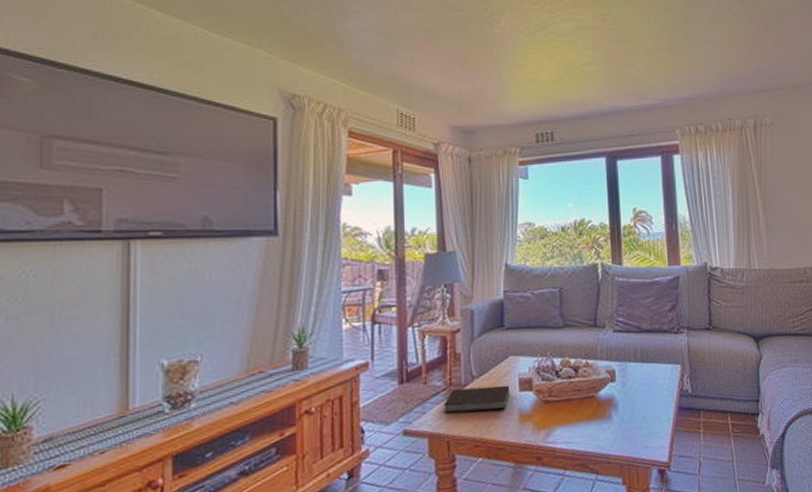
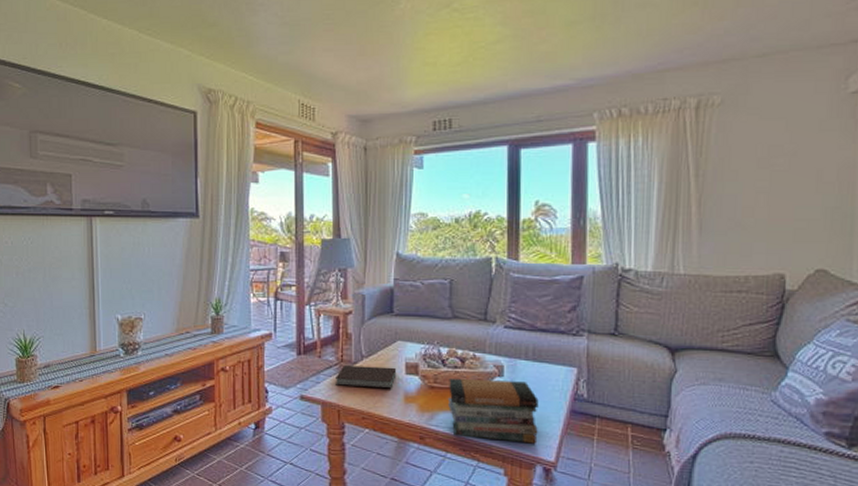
book stack: none [563,384,651,450] -> present [447,377,539,444]

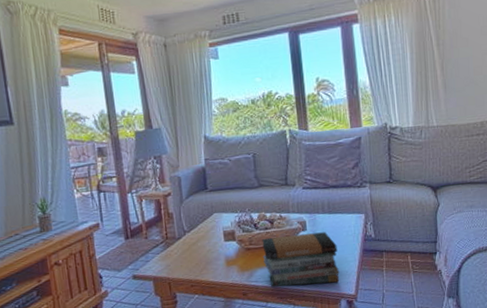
notebook: present [336,365,397,389] -> none [163,237,217,261]

